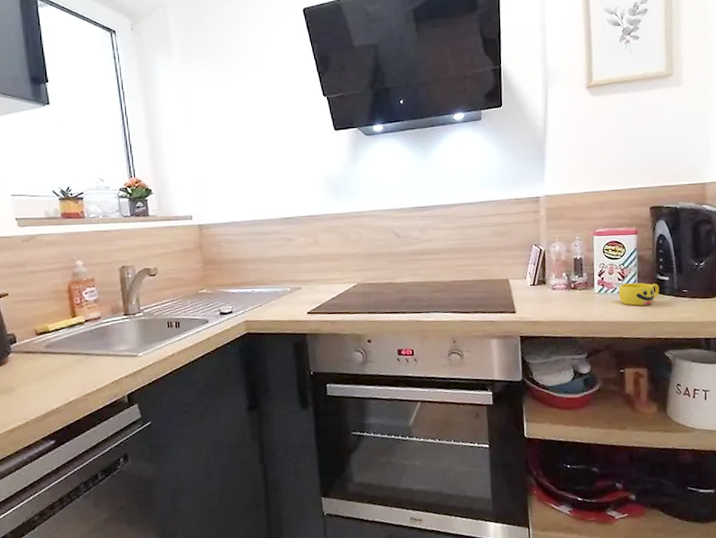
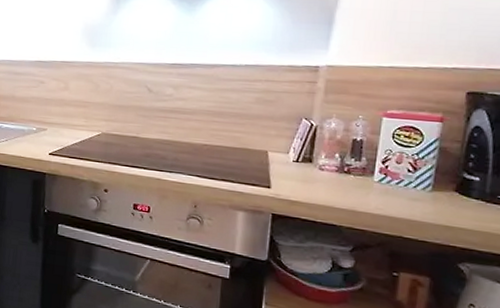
cup: present [618,282,660,306] -> none [404,176,464,206]

